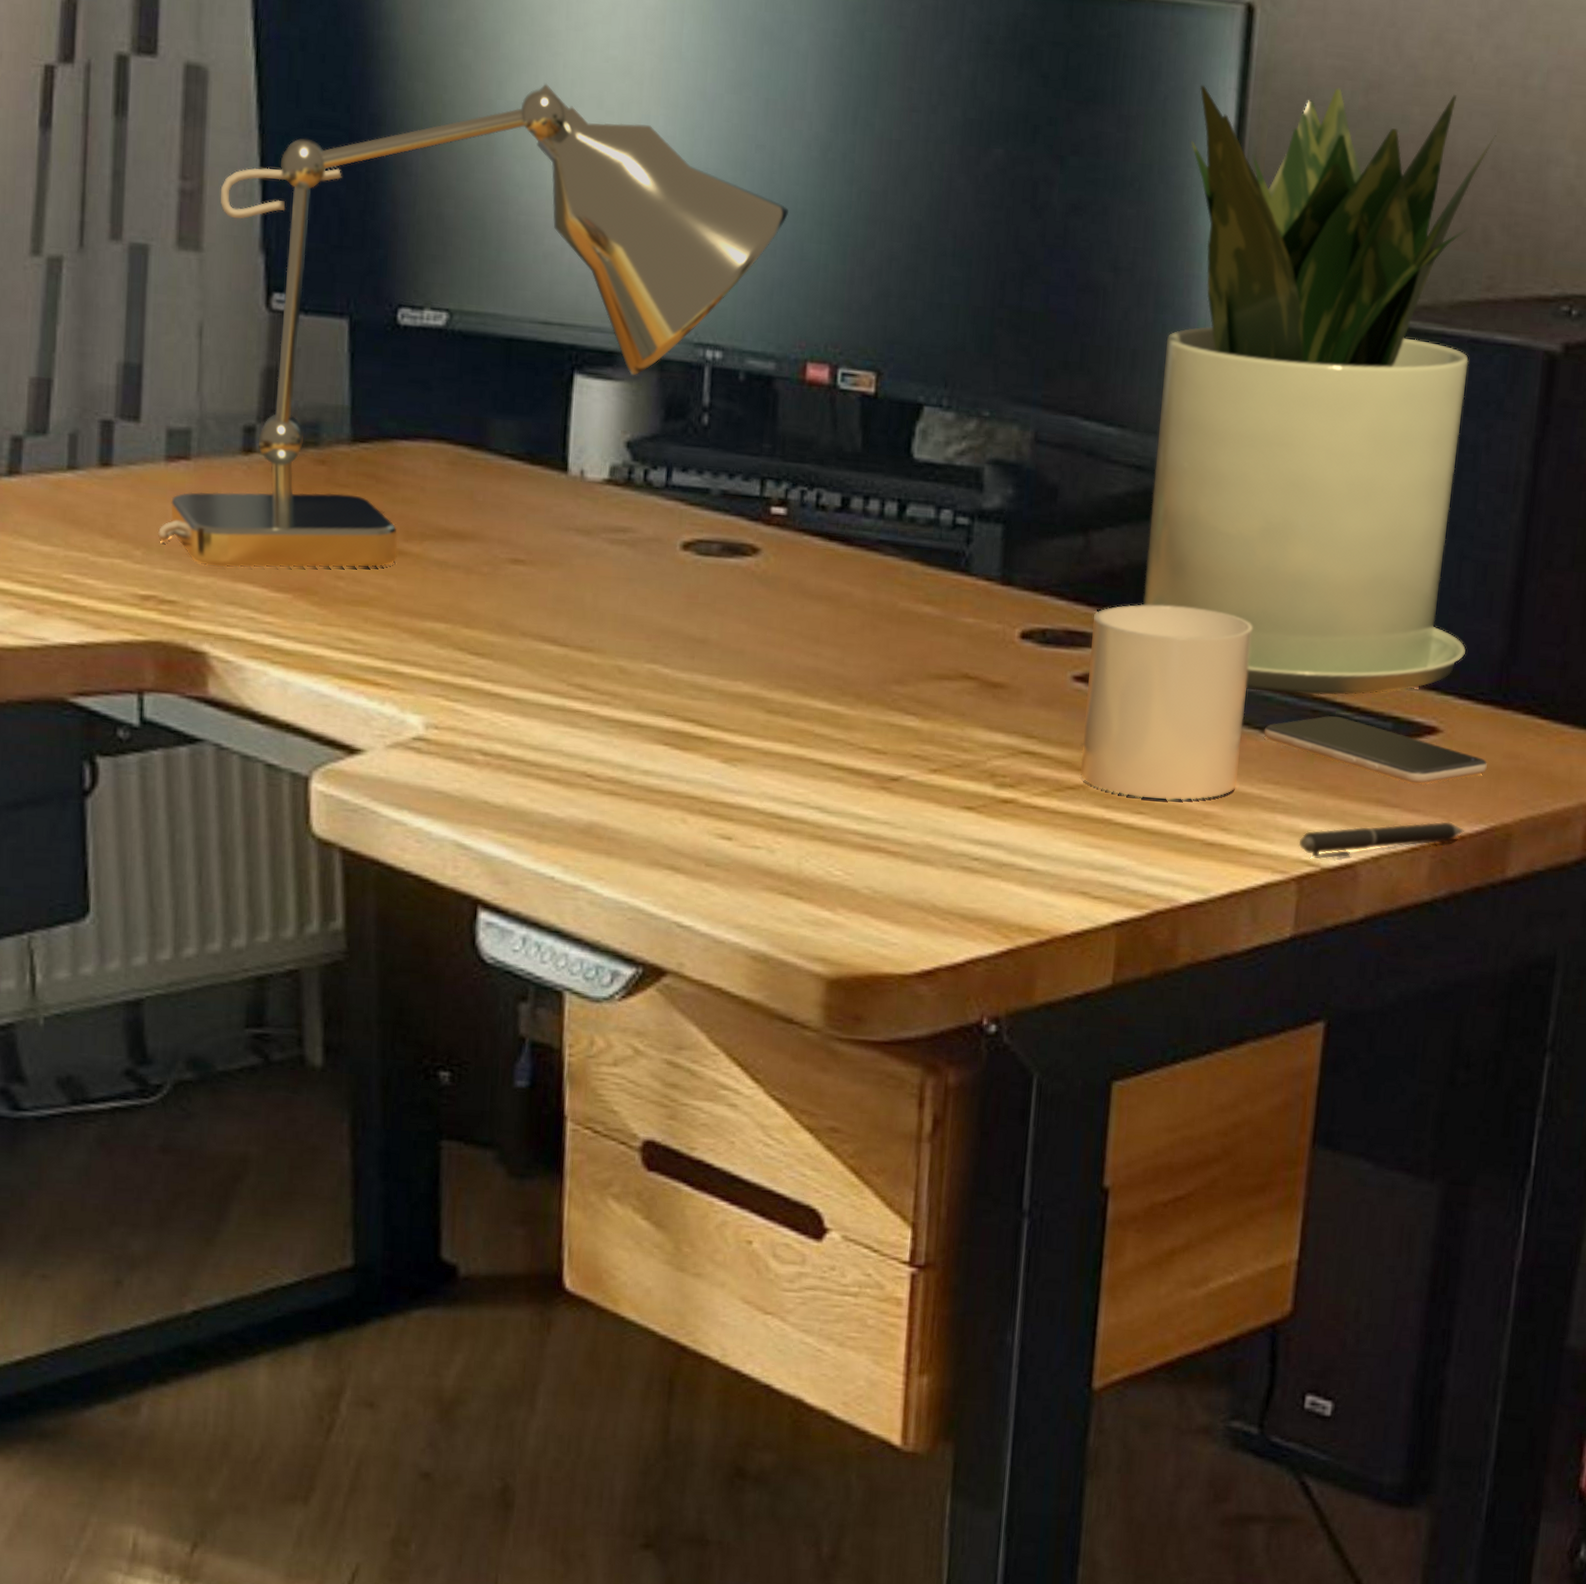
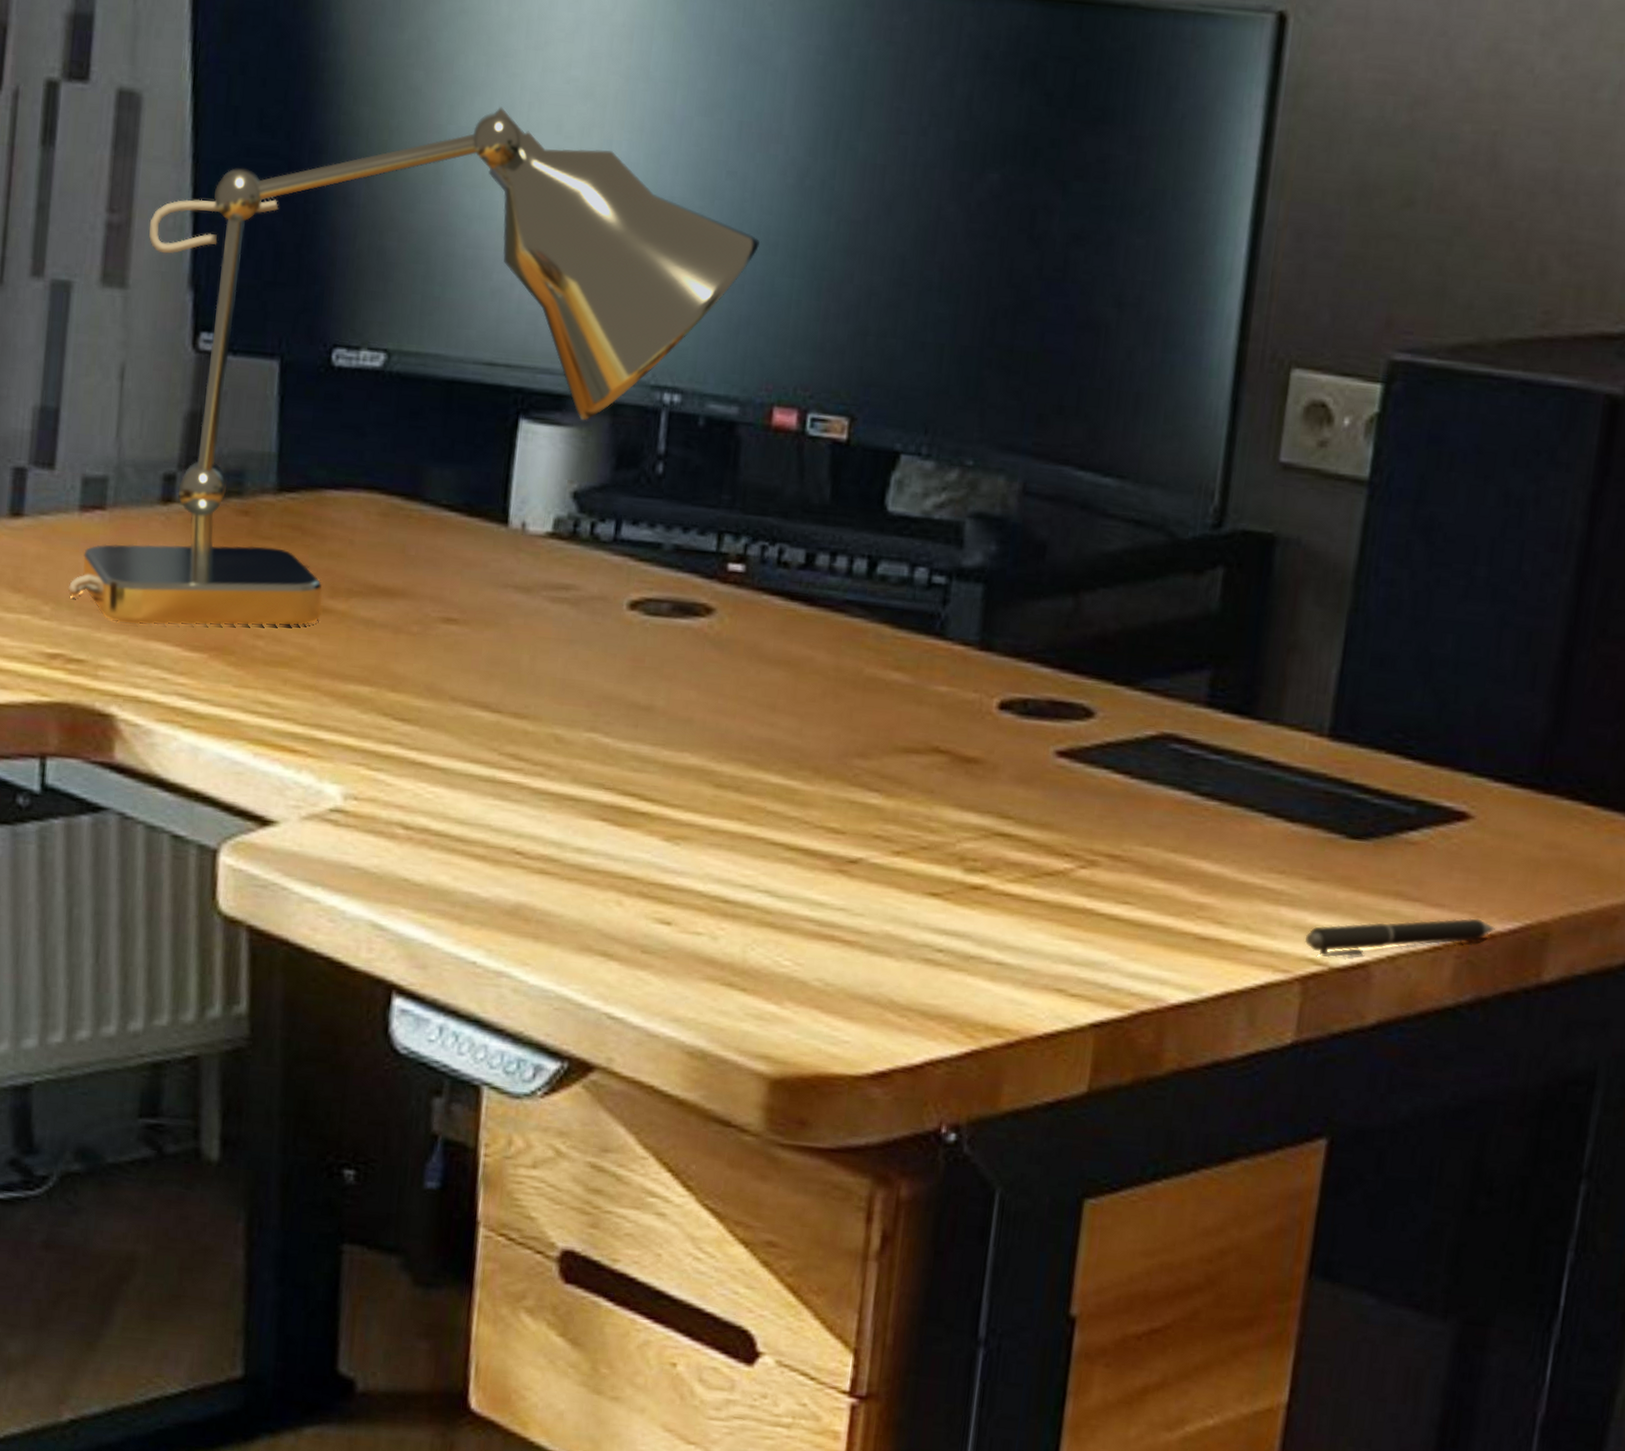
mug: present [1080,604,1253,801] -> none [1060,673,1261,890]
planter: present [1139,85,1497,695] -> none [1133,102,1558,776]
smartphone: present [1264,716,1487,784] -> none [1269,798,1524,876]

